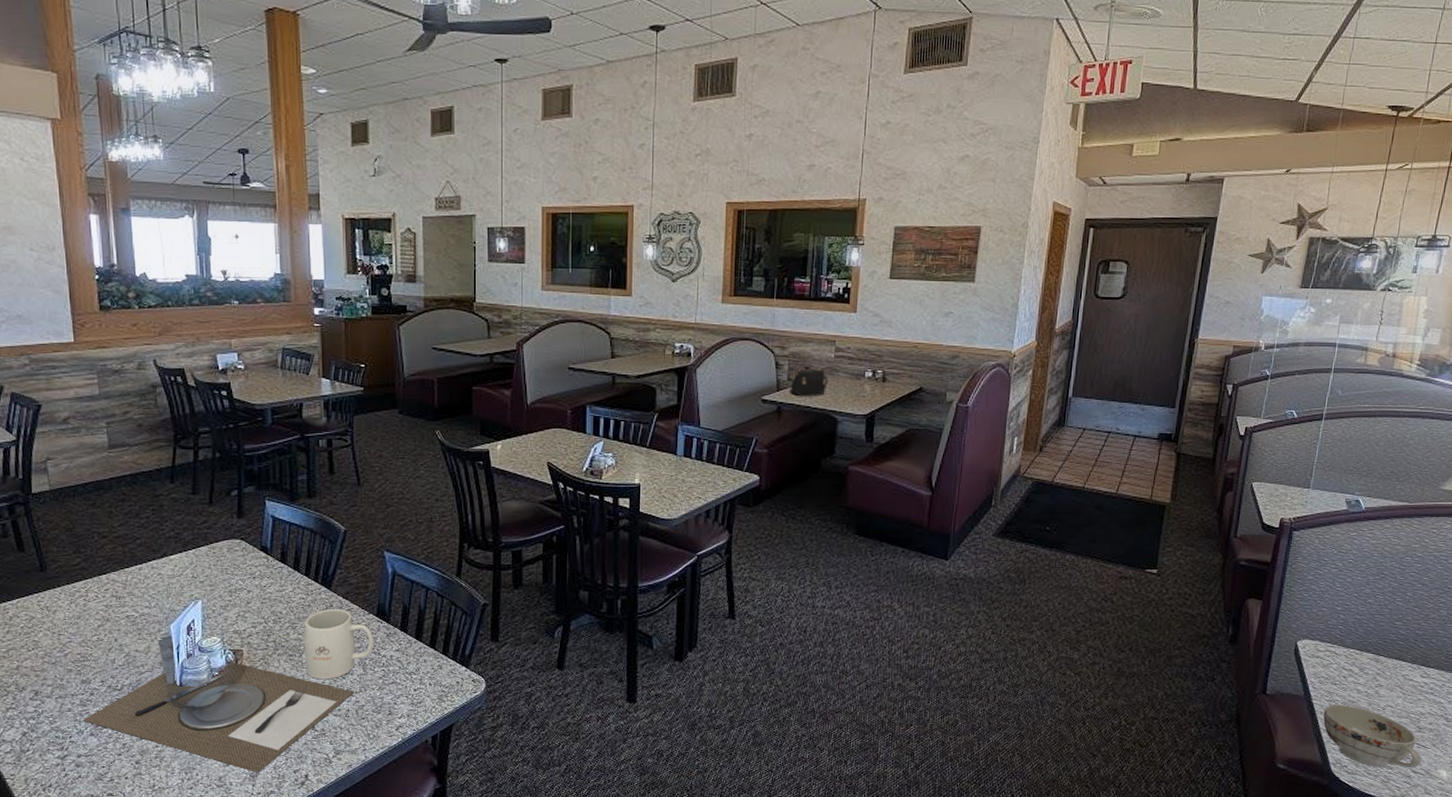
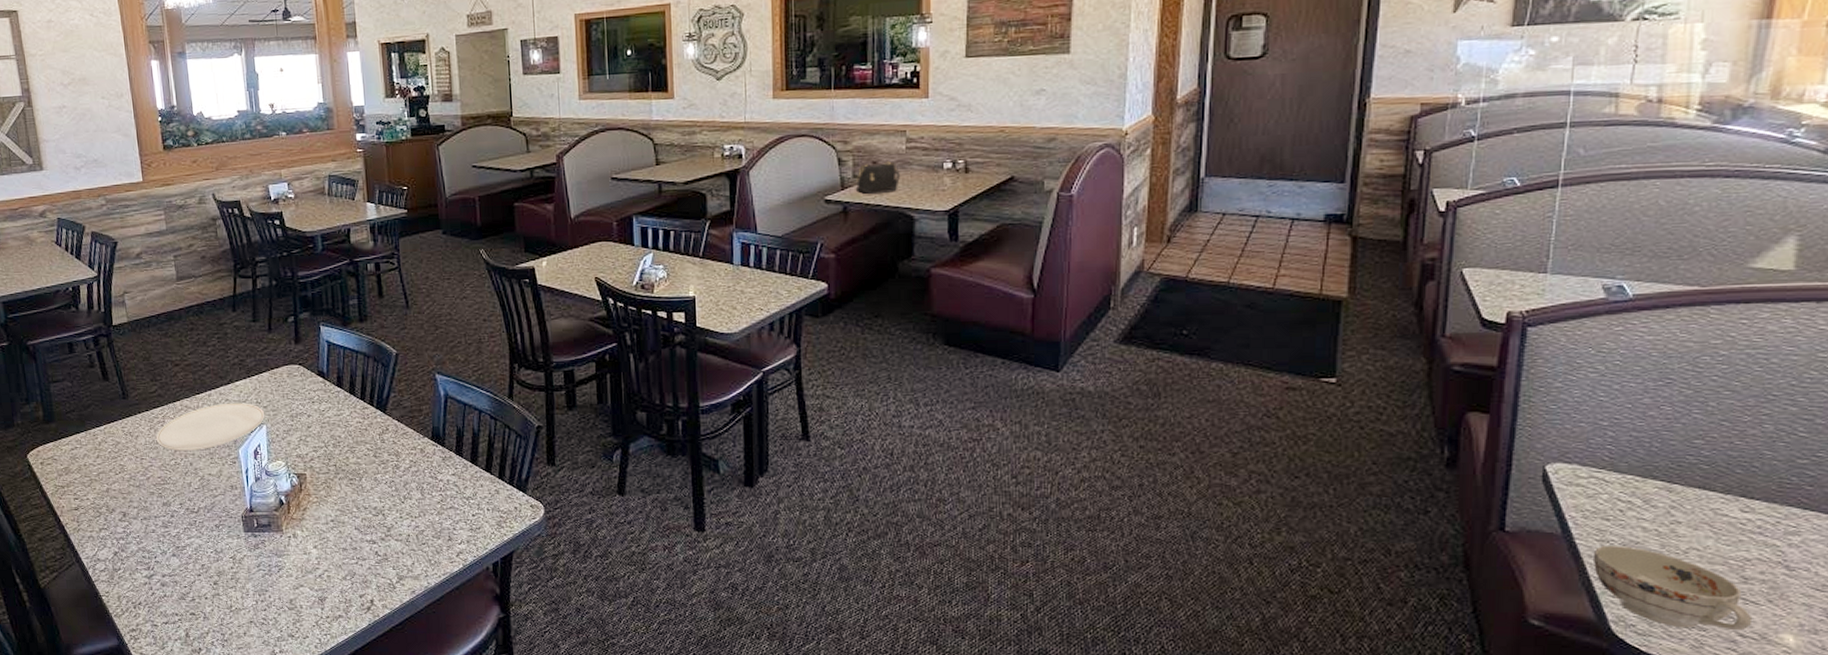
plate: none [76,577,201,626] -> present [155,403,265,451]
place setting: present [83,634,354,773] -> none [166,458,413,597]
mug: present [303,608,374,680] -> none [362,432,430,504]

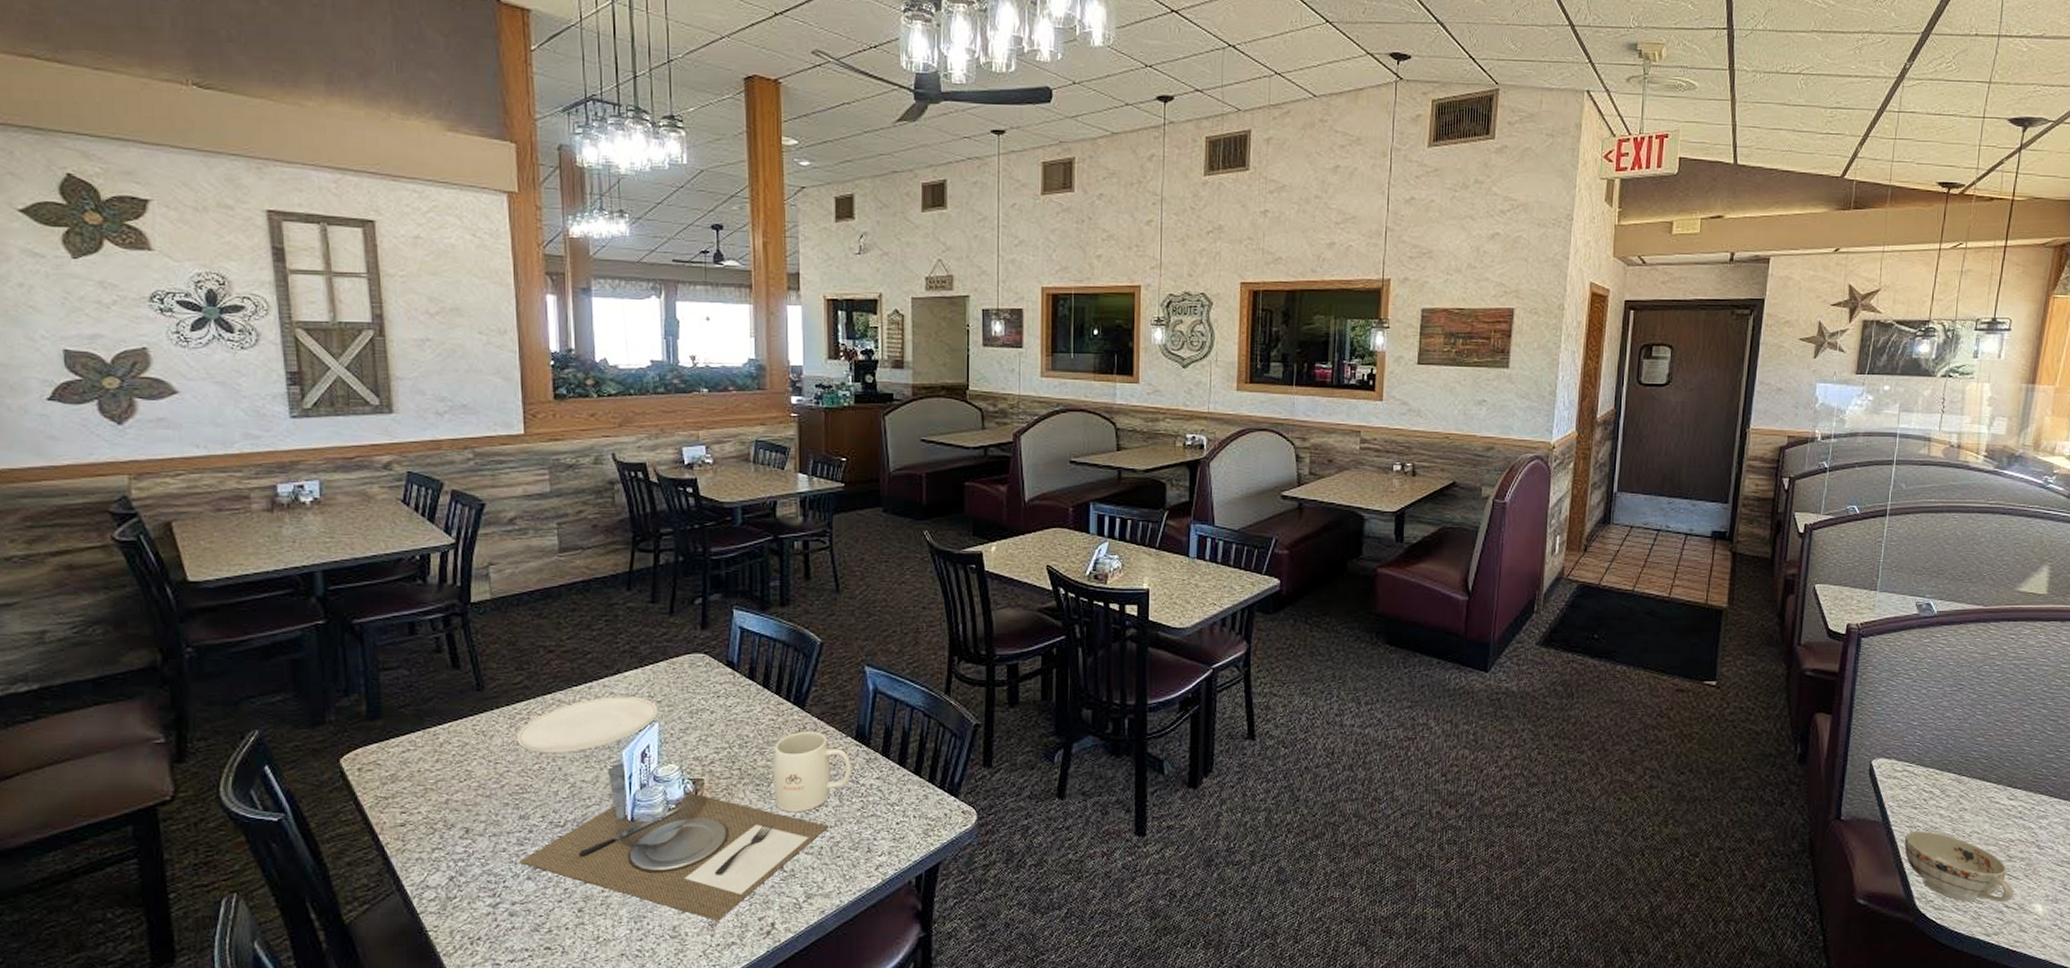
place setting: none [166,458,413,597] -> present [520,761,828,921]
mug: none [362,432,430,504] -> present [772,731,852,813]
handbag: present [856,161,900,195] -> none [1312,460,1353,493]

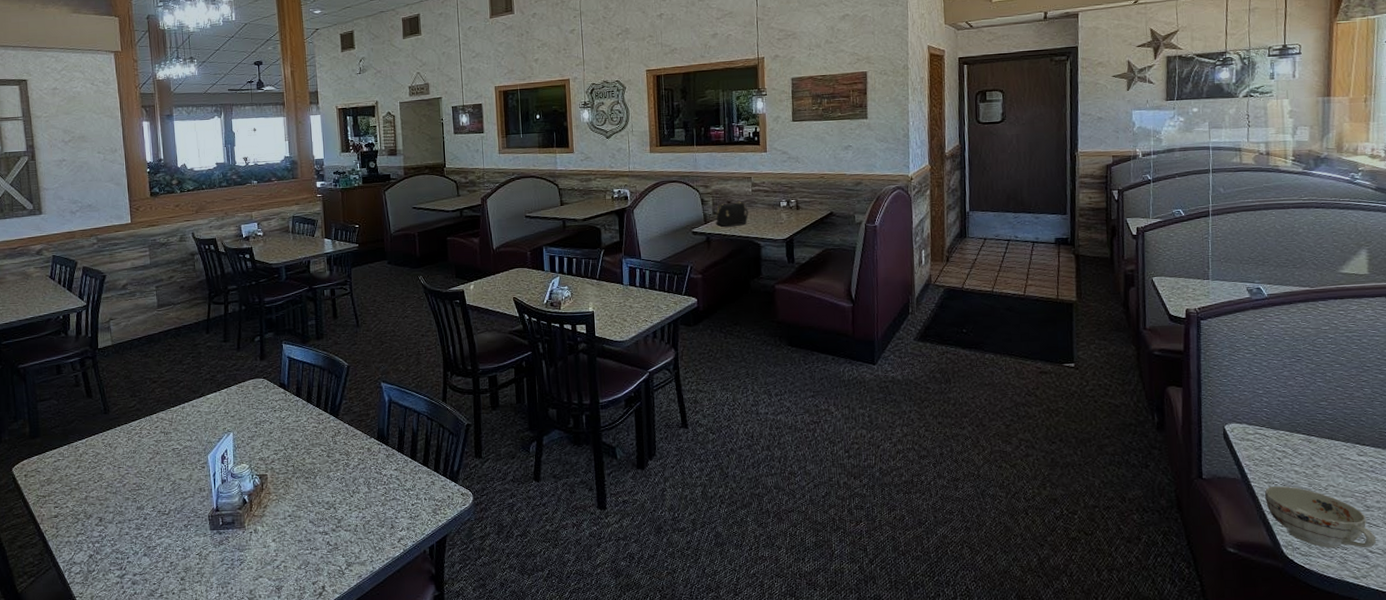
plate: present [516,696,658,753] -> none [133,413,232,459]
place setting: present [520,761,828,921] -> none [138,463,361,586]
mug: present [772,731,852,813] -> none [317,434,376,499]
handbag: none [1312,460,1353,493] -> present [716,201,748,227]

